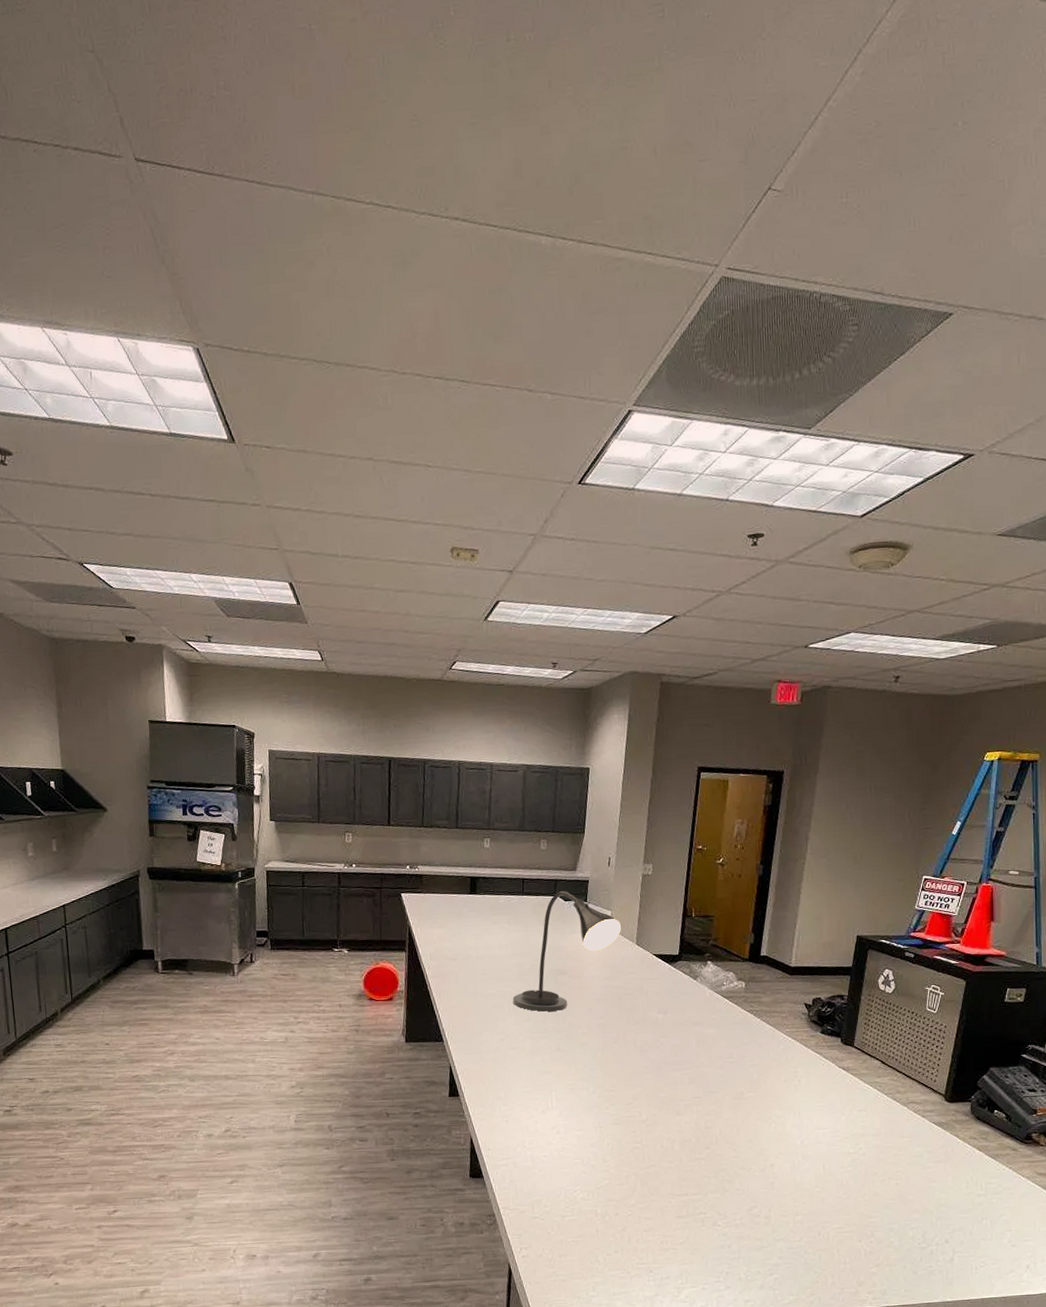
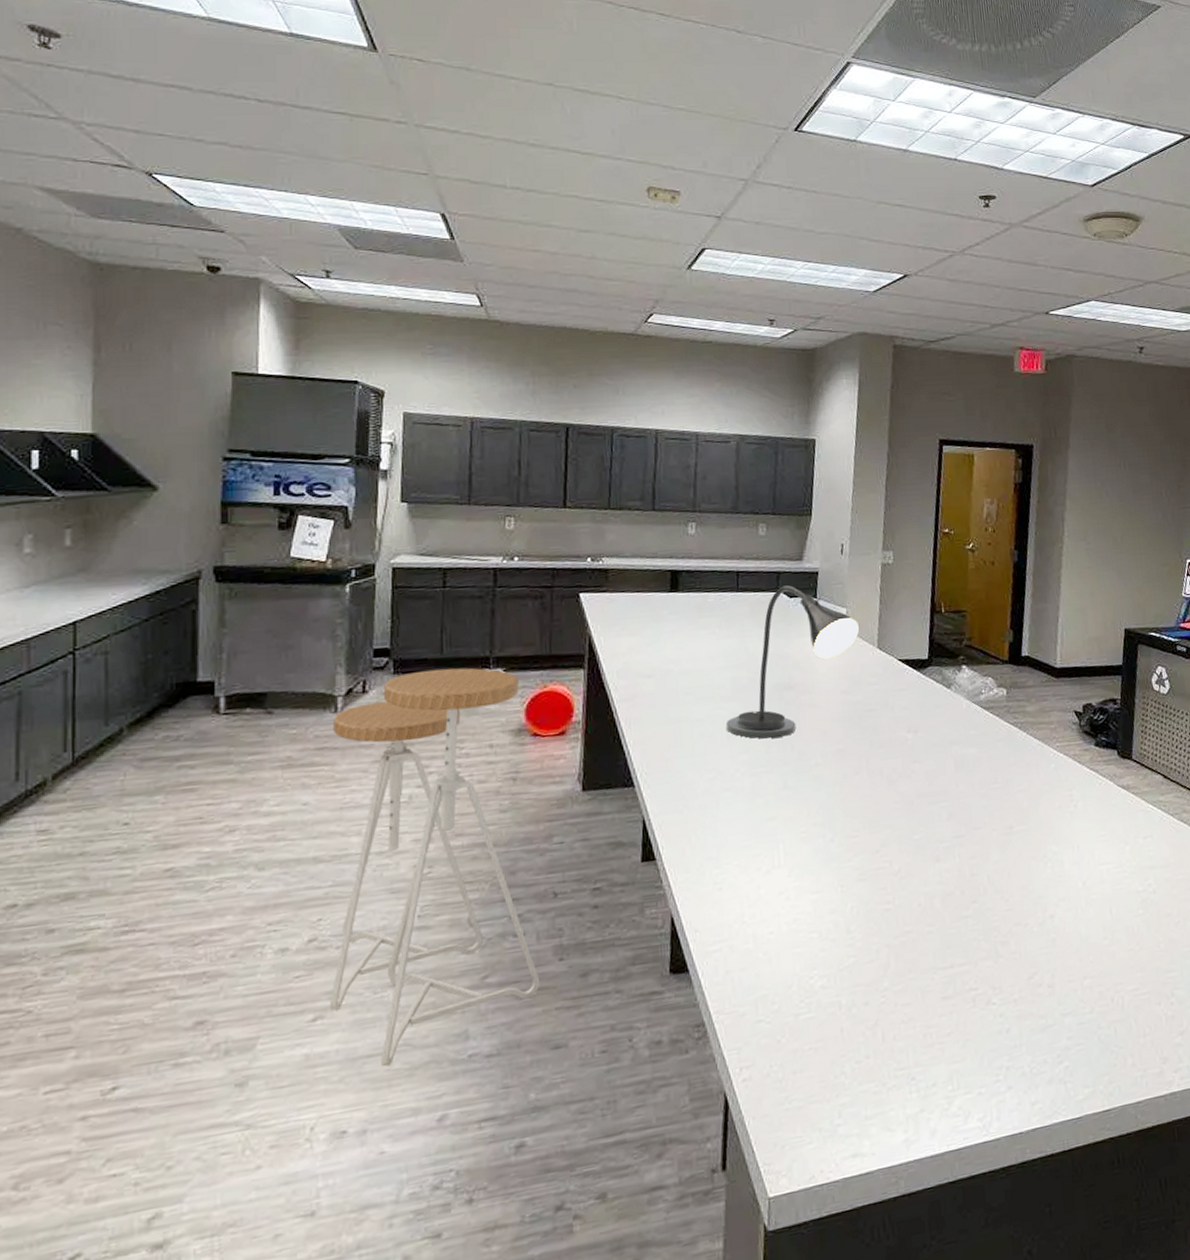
bar stool: none [232,947,379,1218] -> present [330,667,541,1067]

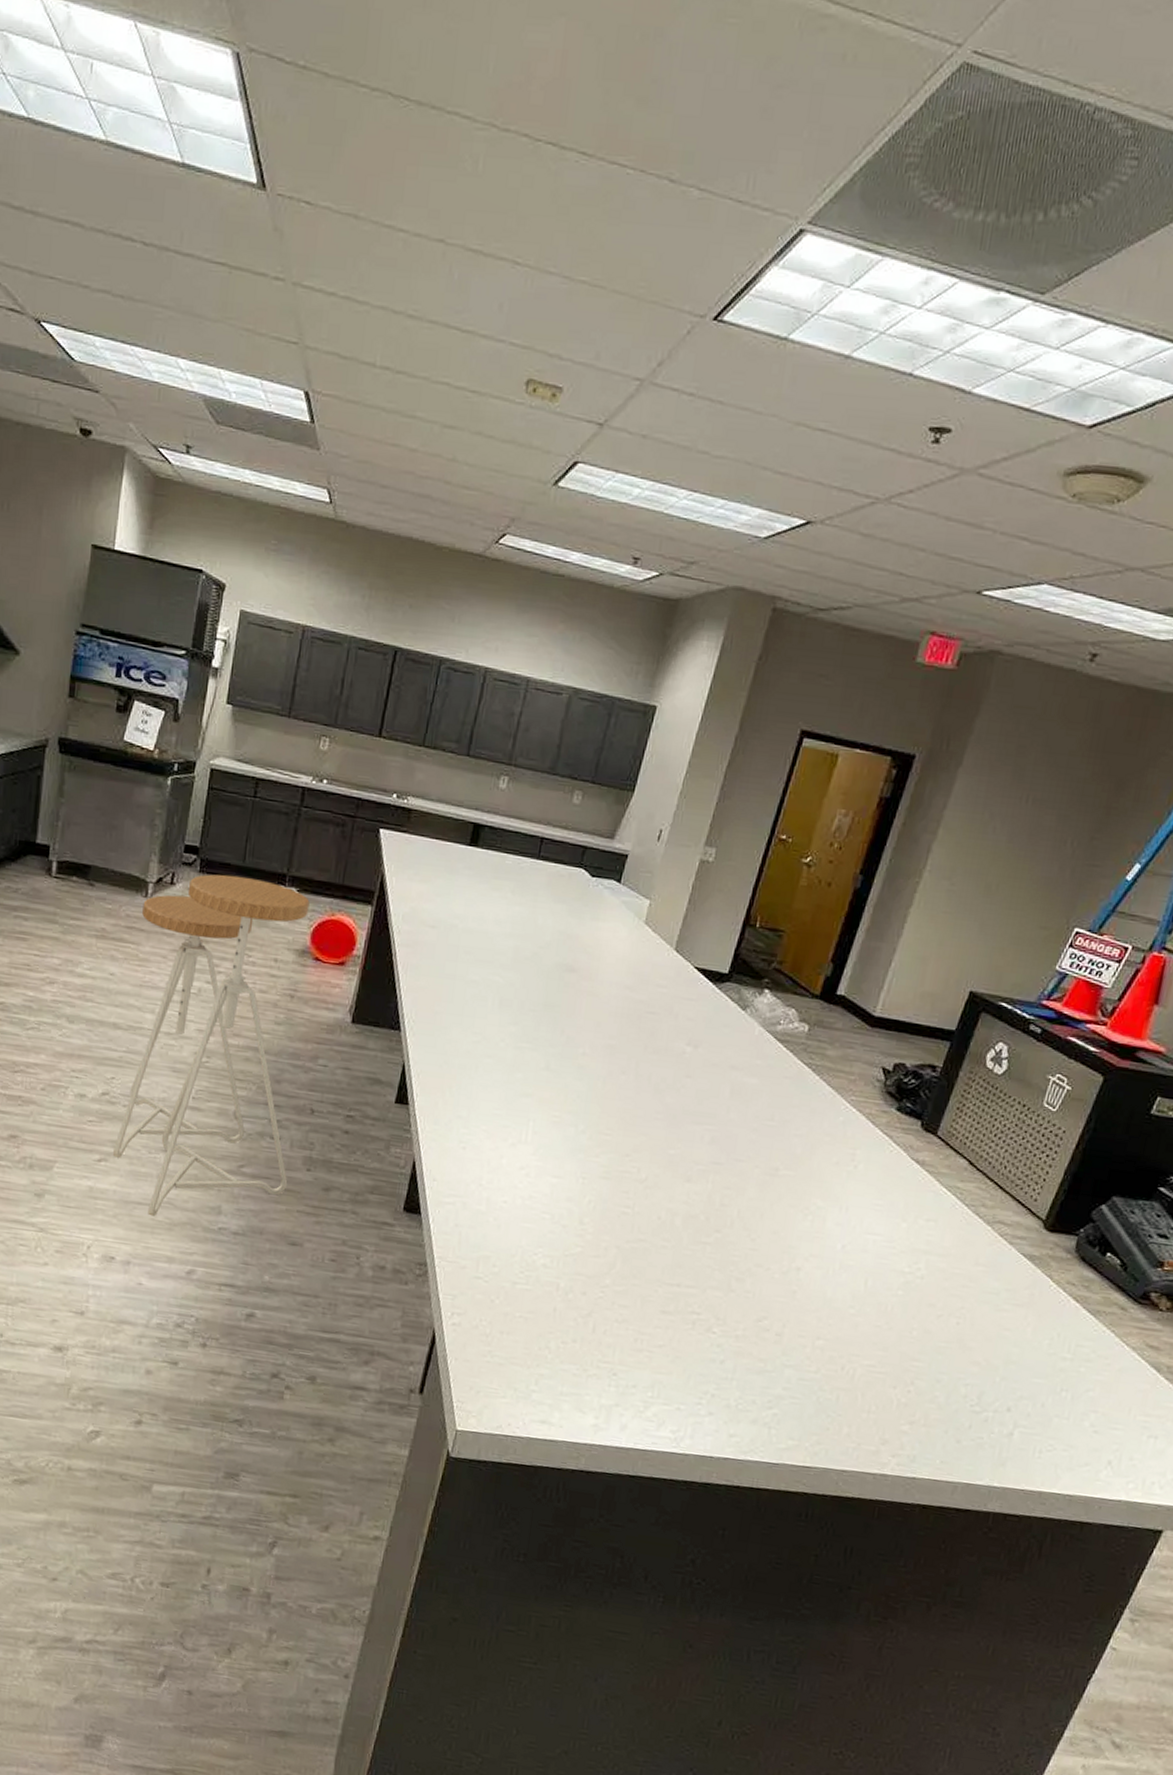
desk lamp: present [725,585,860,739] -> none [499,862,661,1018]

